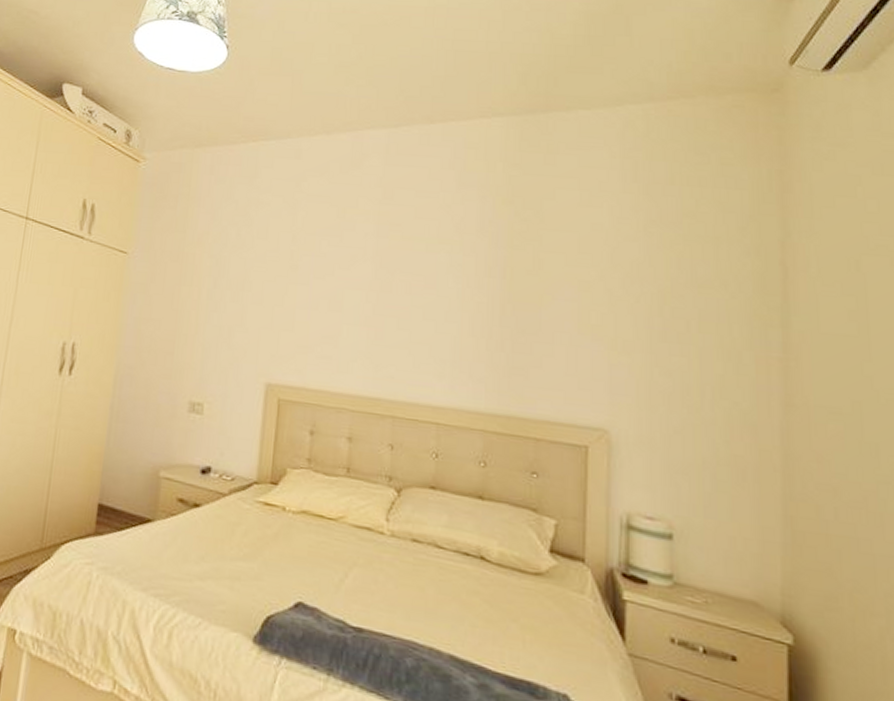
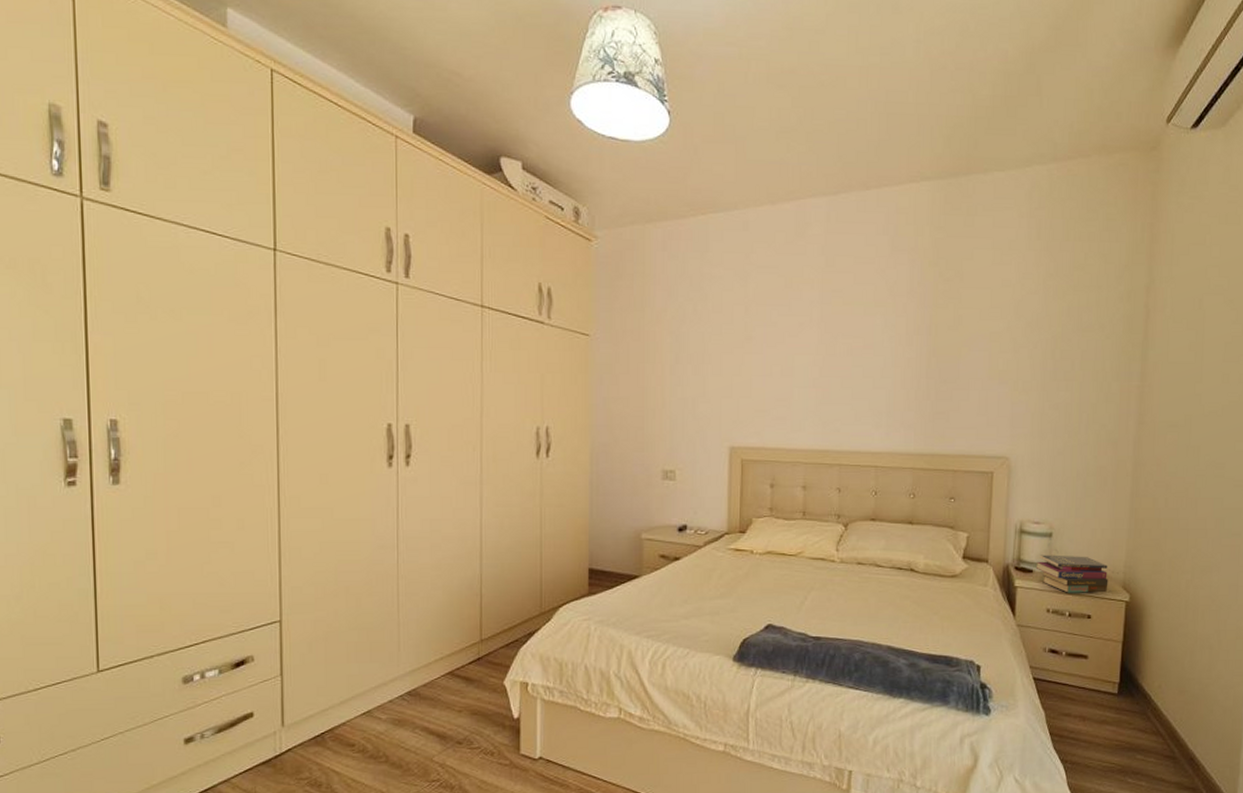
books: none [653,561,759,626] -> present [1037,555,1109,593]

